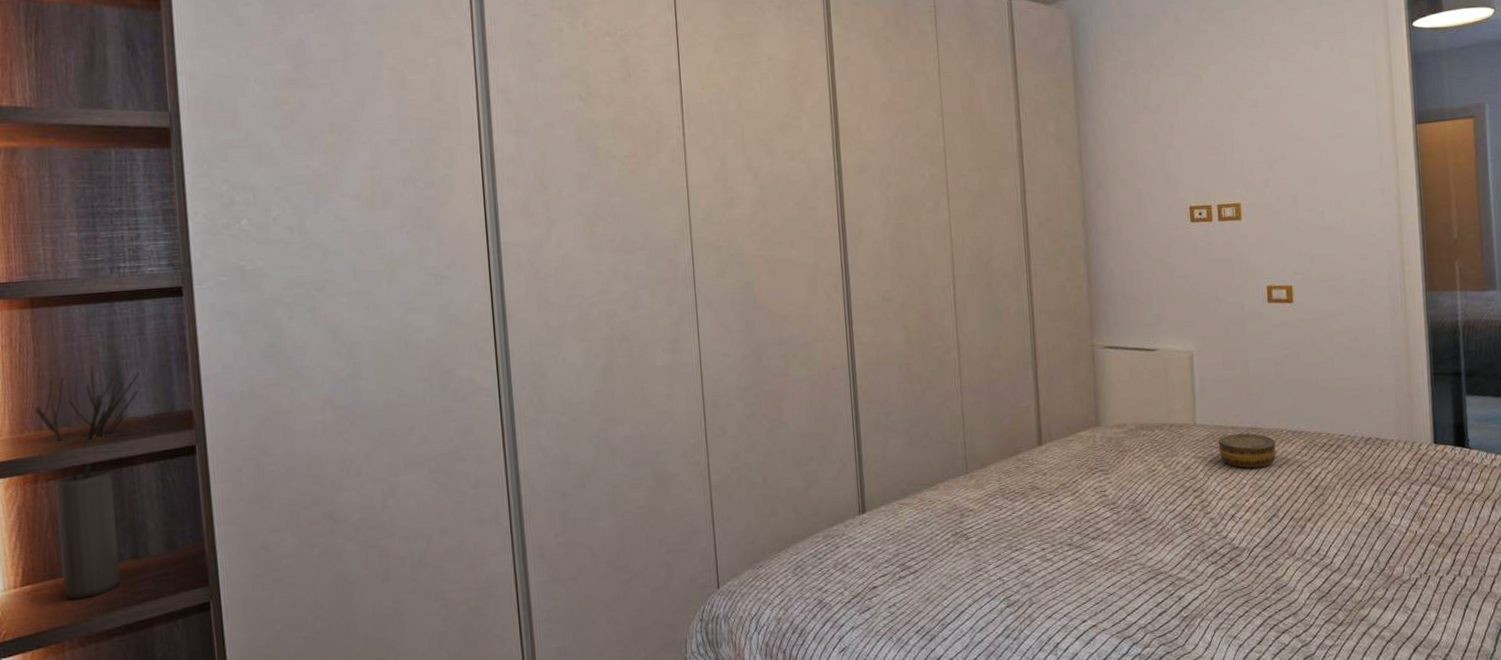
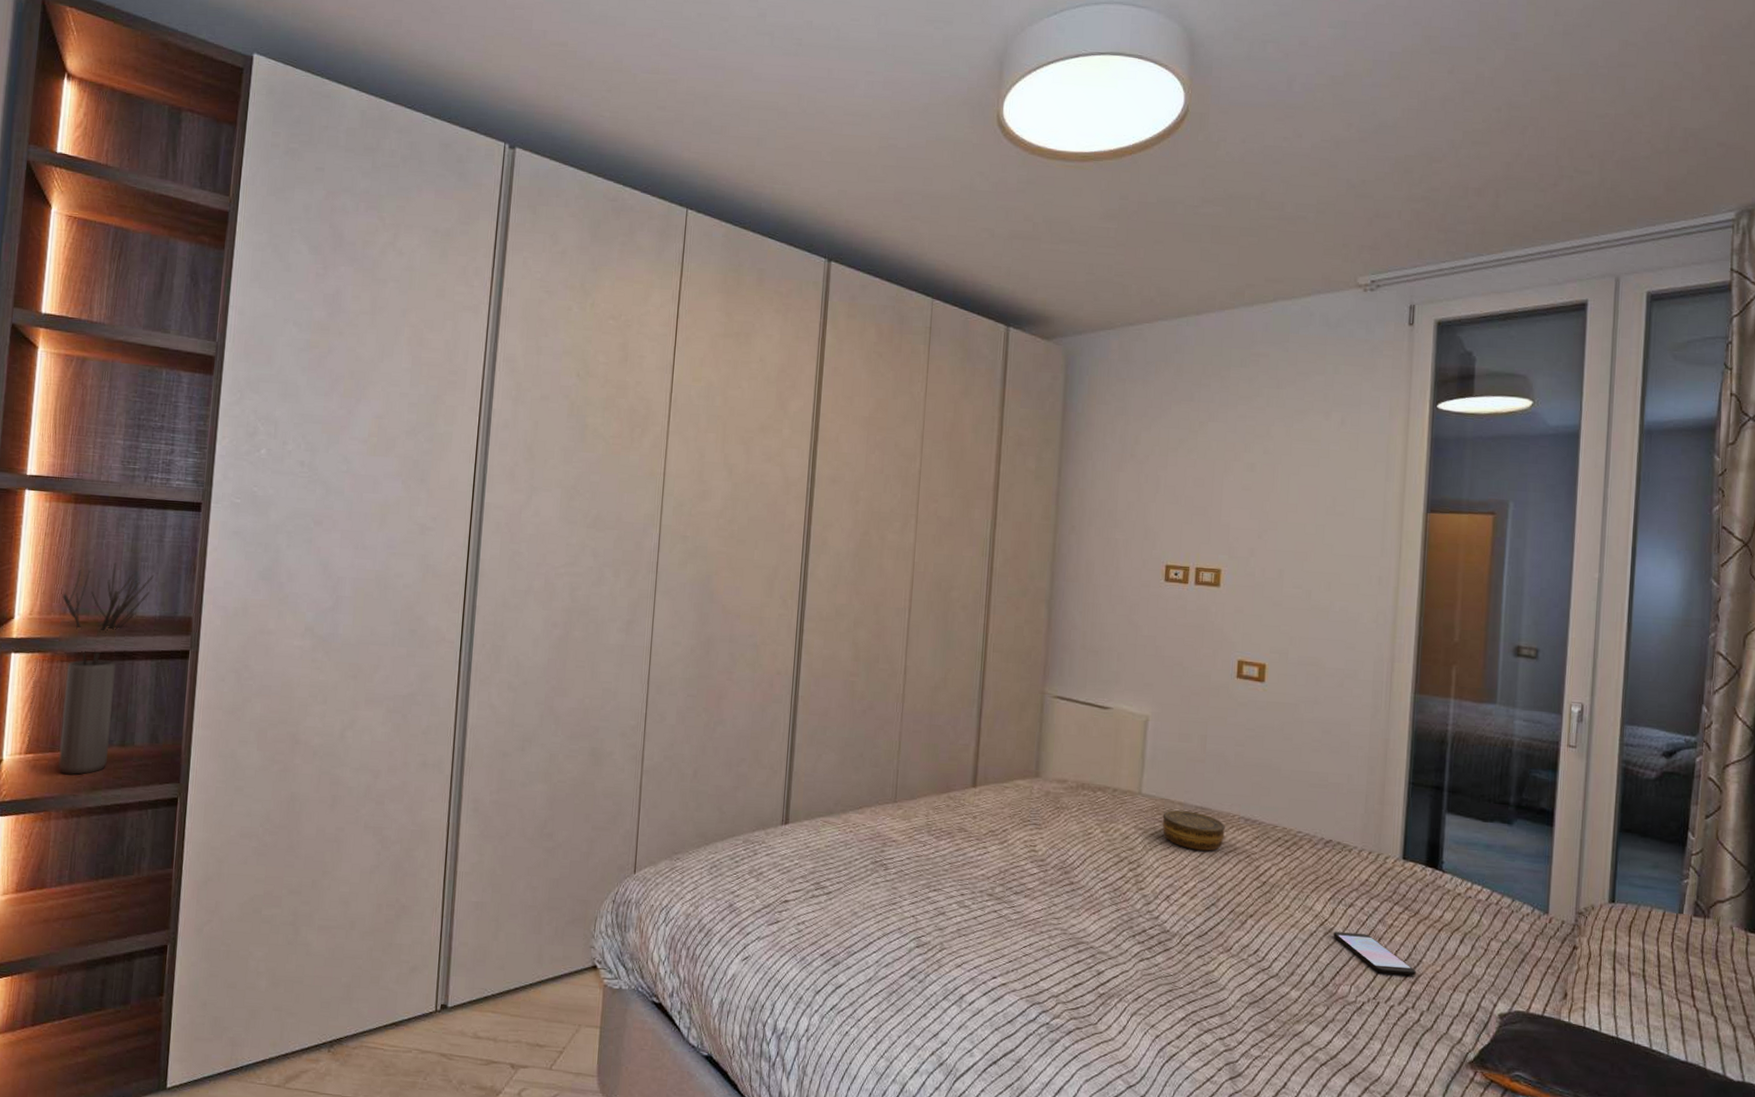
smartphone: none [1383,516,1458,550] -> present [1333,931,1416,976]

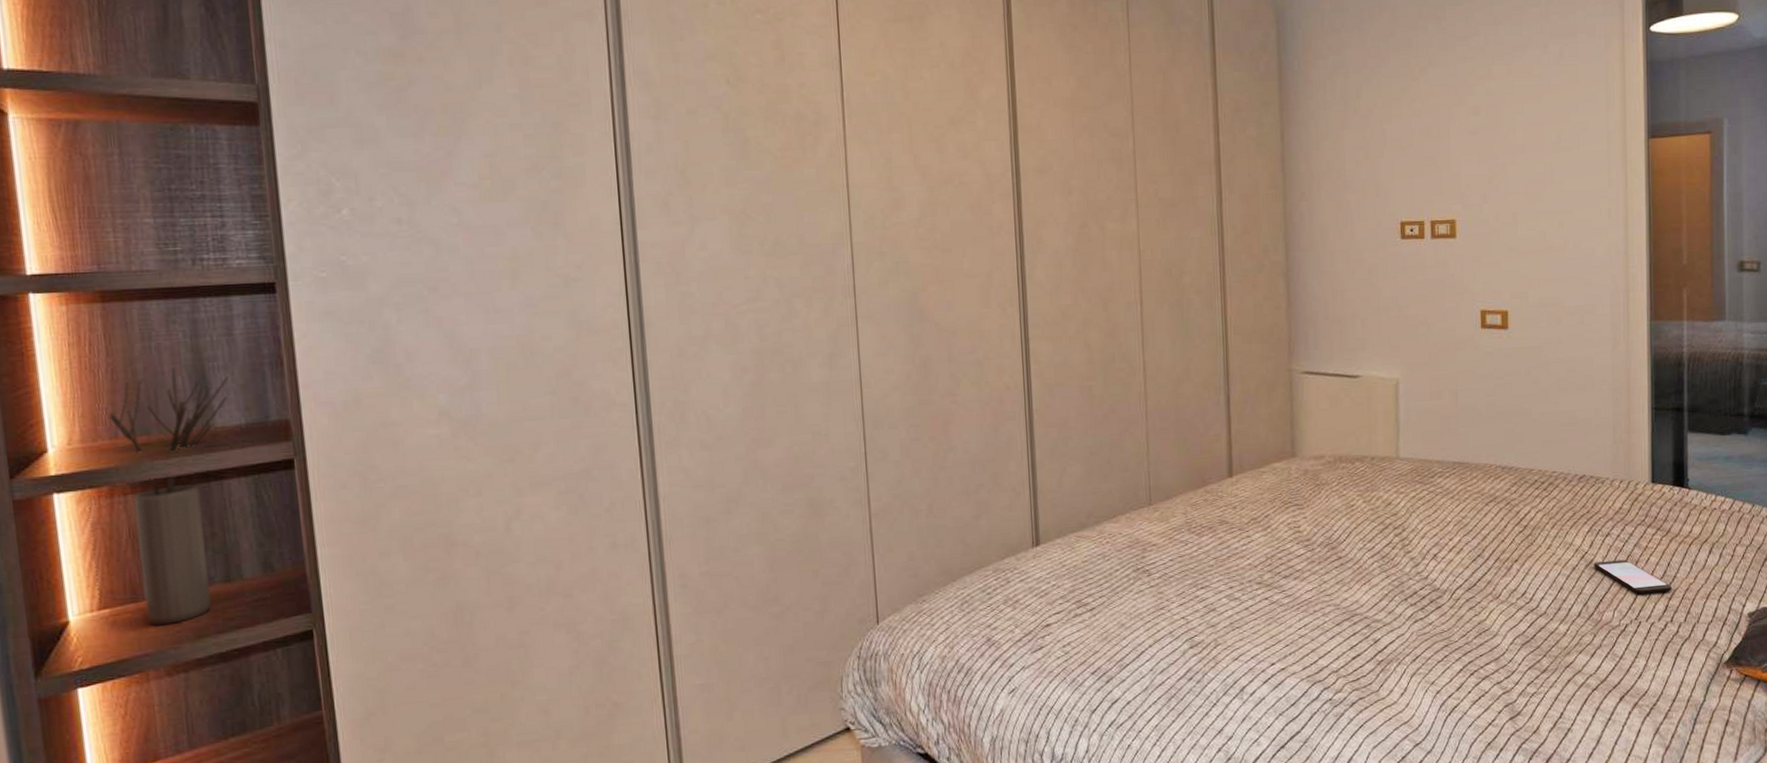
decorative box: present [1162,810,1225,851] -> none [1422,468,1484,506]

